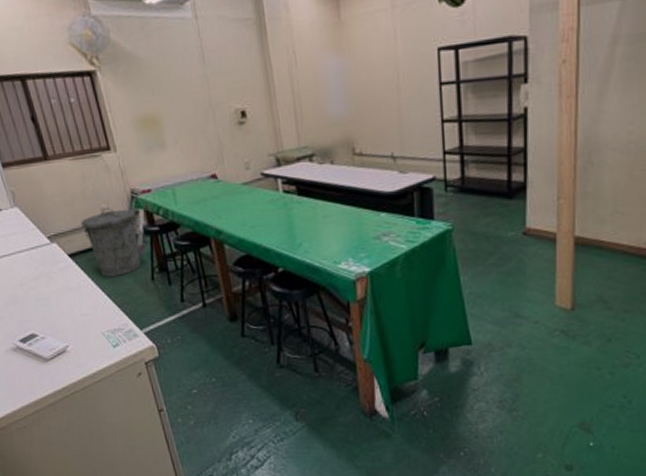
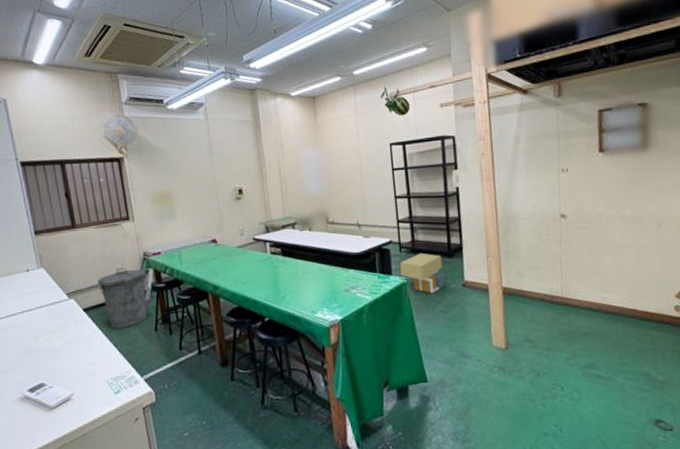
cardboard boxes: none [445,192,502,243] -> present [400,252,446,293]

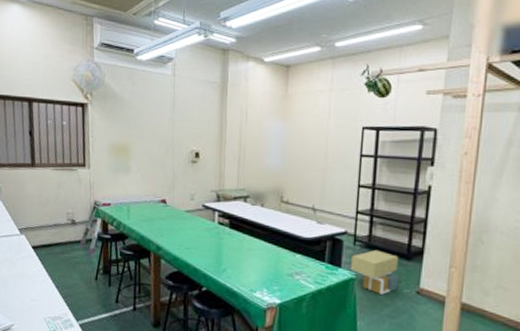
trash can: present [97,269,147,328] -> none [48,213,94,272]

